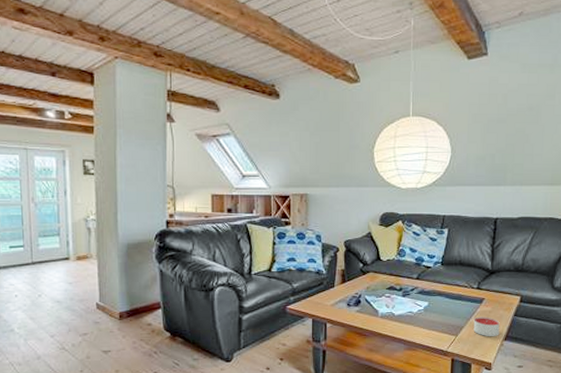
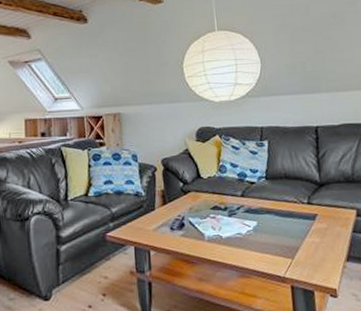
candle: present [473,317,500,337] -> none [309,235,340,259]

